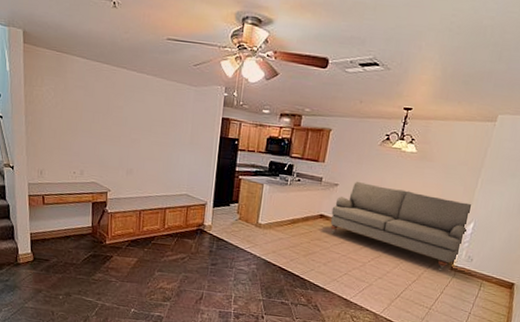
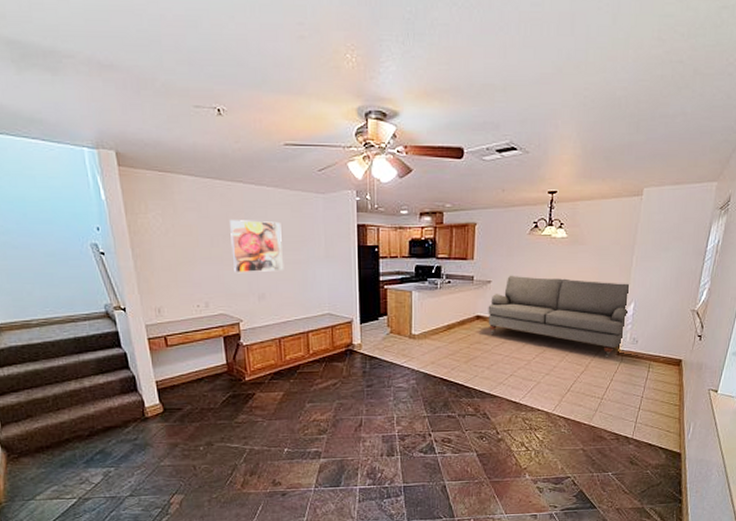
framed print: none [109,101,155,151] -> present [230,220,283,273]

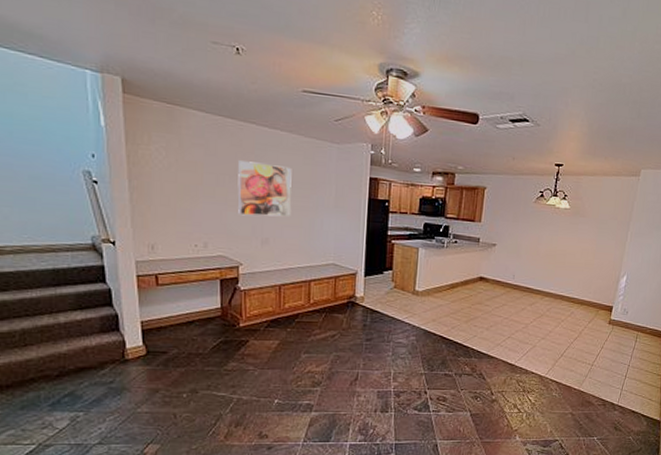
sofa: present [488,275,629,358] -> none [491,240,623,326]

